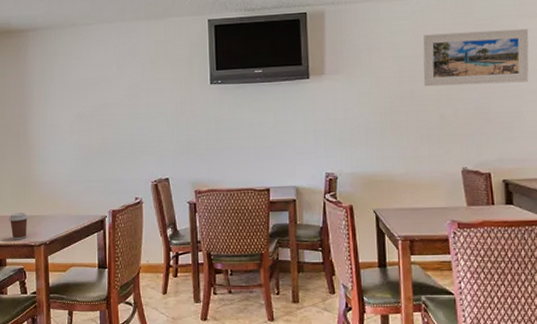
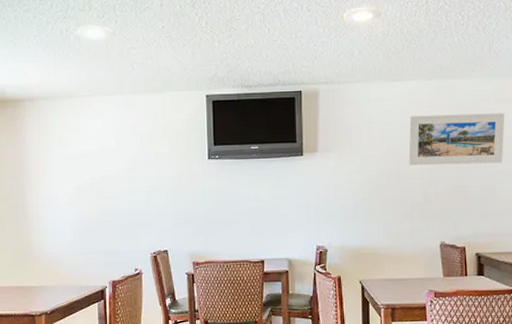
coffee cup: present [9,213,29,240] -> none [9,283,29,310]

